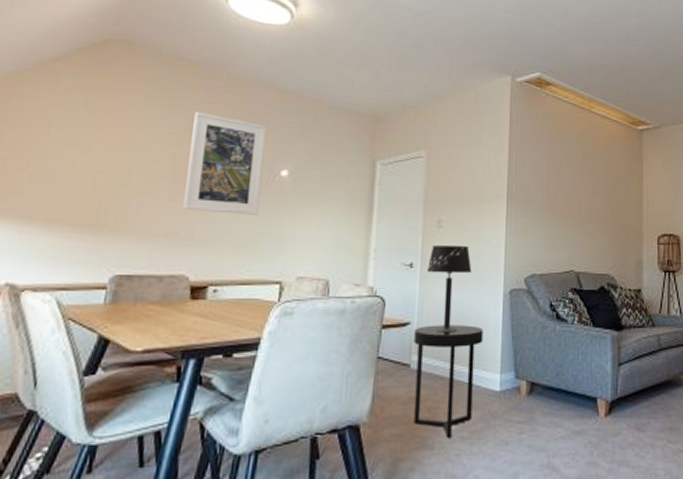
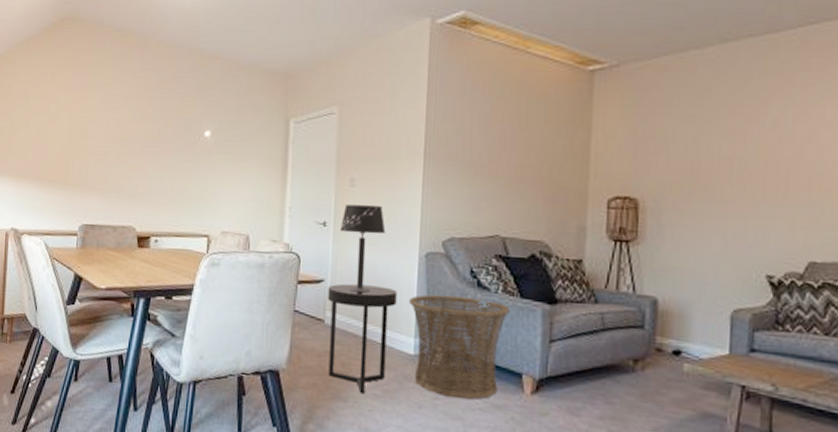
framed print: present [183,111,267,215] -> none [128,78,191,173]
basket: none [494,329,585,429] -> present [408,294,510,400]

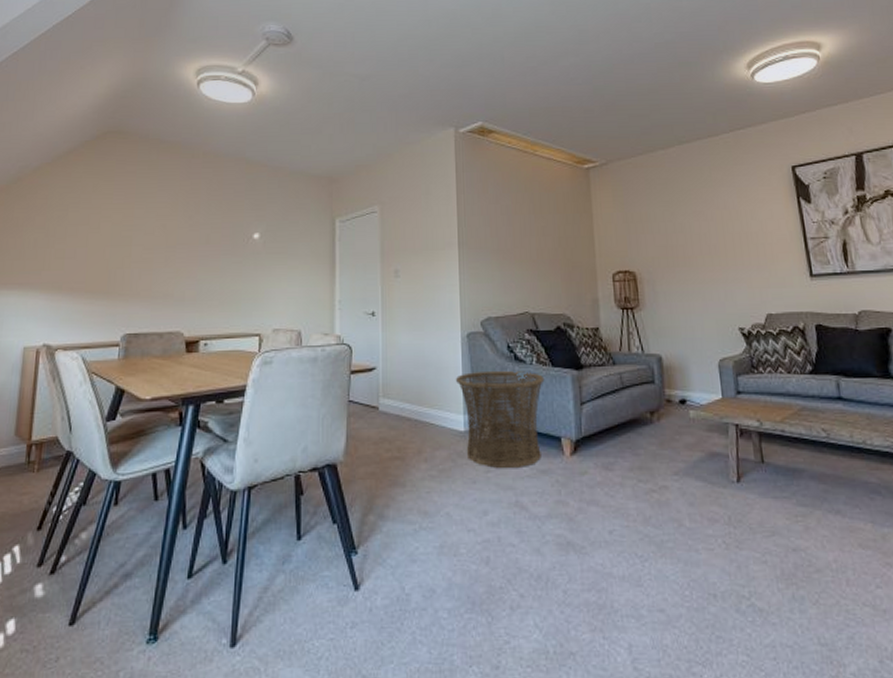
side table: present [327,283,397,394] -> none [380,368,445,477]
table lamp: present [340,204,386,293] -> none [388,294,430,377]

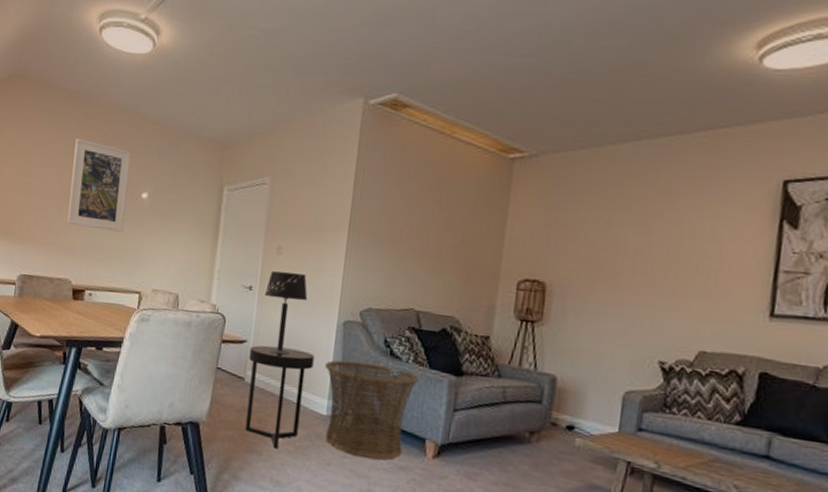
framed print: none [175,187,239,276] -> present [67,138,132,232]
side table: none [380,368,445,477] -> present [245,345,315,449]
table lamp: none [388,294,430,377] -> present [265,271,308,355]

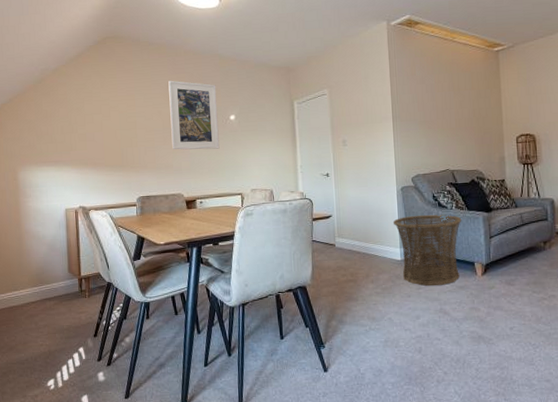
side table: present [245,345,315,449] -> none [335,215,385,294]
table lamp: present [265,271,308,355] -> none [339,158,372,221]

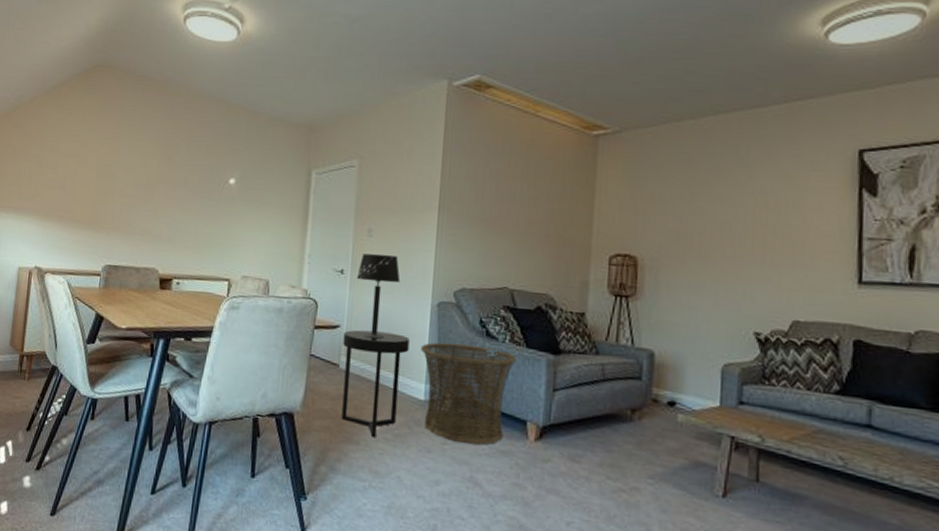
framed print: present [168,80,220,150] -> none [153,126,218,219]
side table: none [335,215,385,294] -> present [341,330,410,438]
table lamp: none [339,158,372,221] -> present [357,254,401,339]

